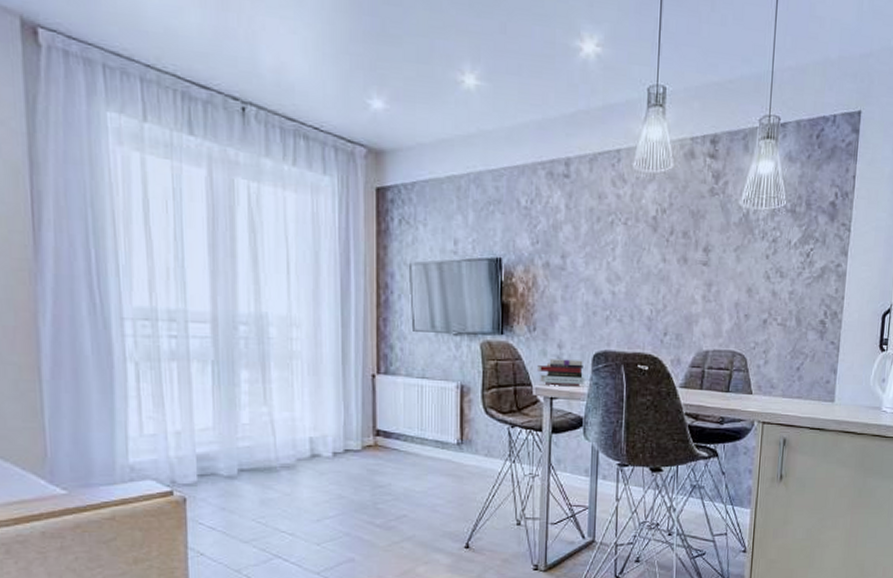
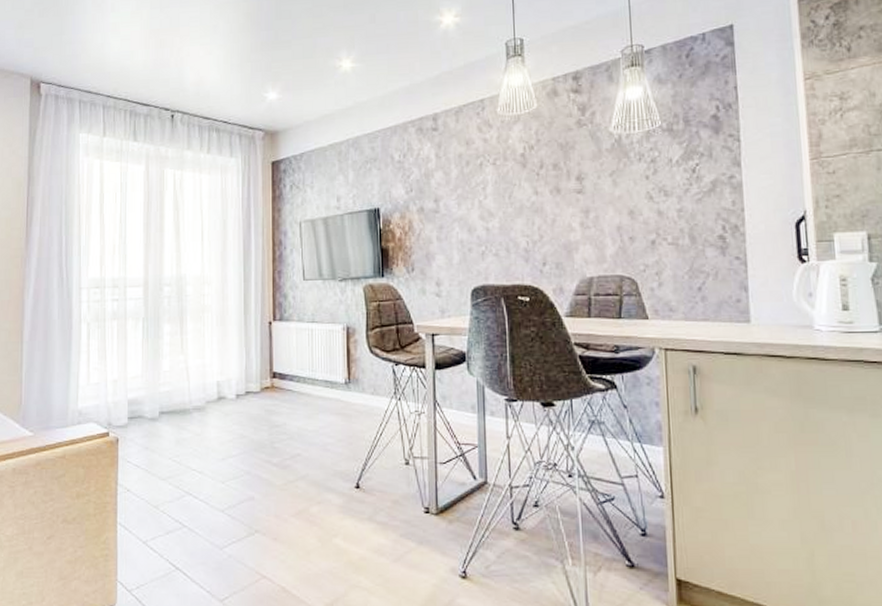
books: present [537,359,584,387] -> none [417,296,464,323]

